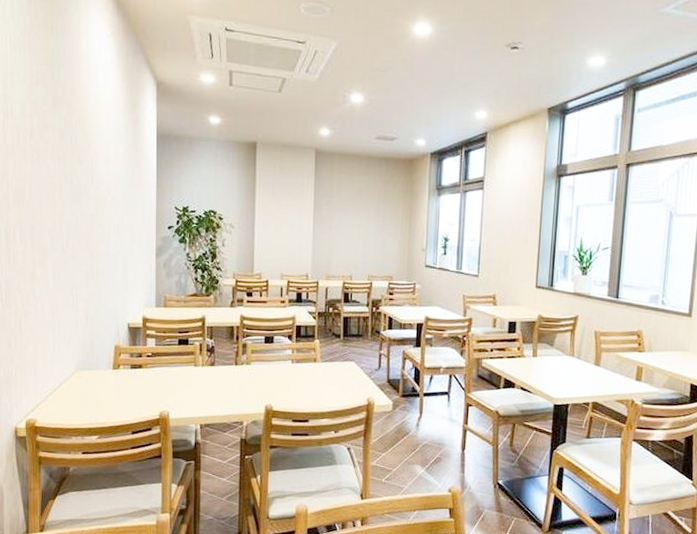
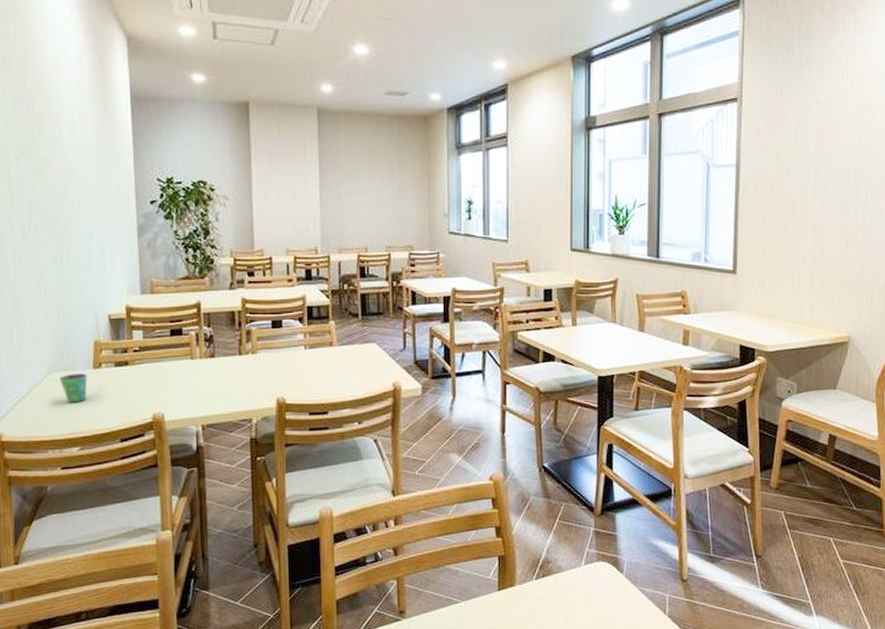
cup: none [85,372,108,398] -> present [59,373,88,403]

